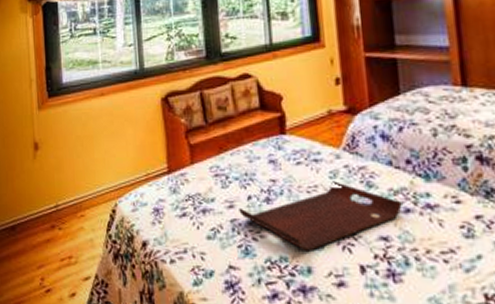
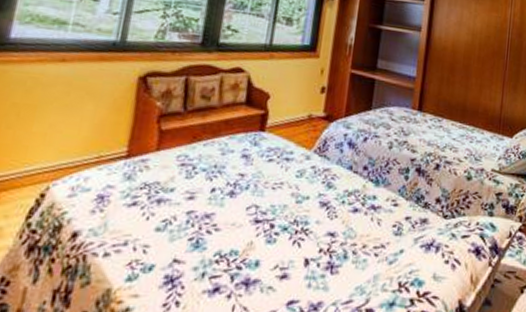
serving tray: present [239,181,402,252] -> none [198,180,353,245]

